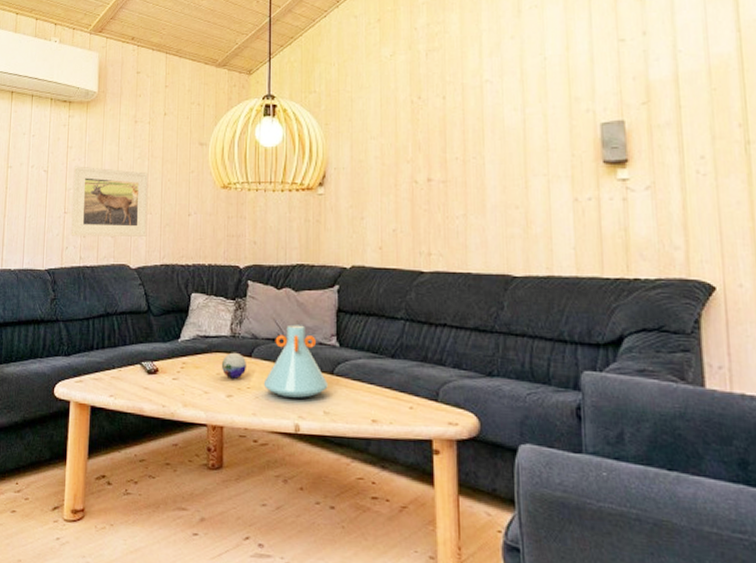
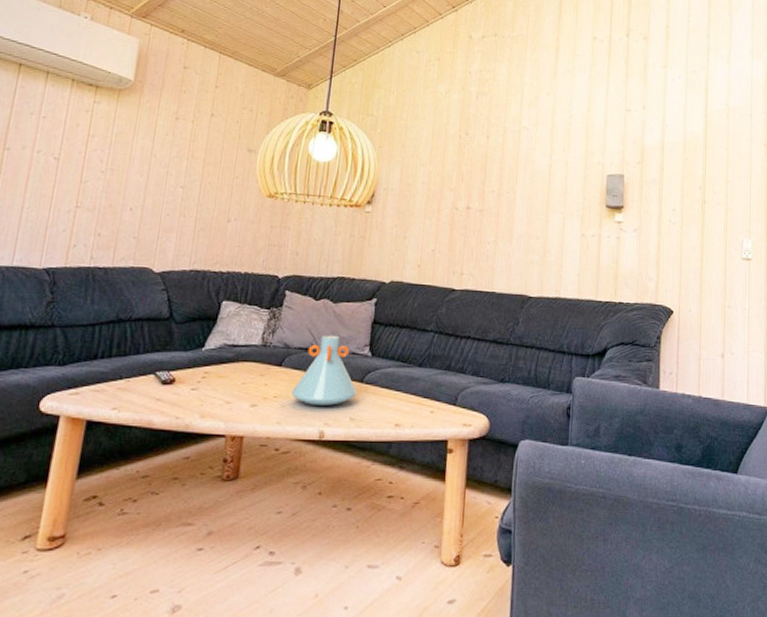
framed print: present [71,166,149,237] -> none [82,157,186,240]
decorative orb: present [222,352,246,379] -> none [248,361,276,388]

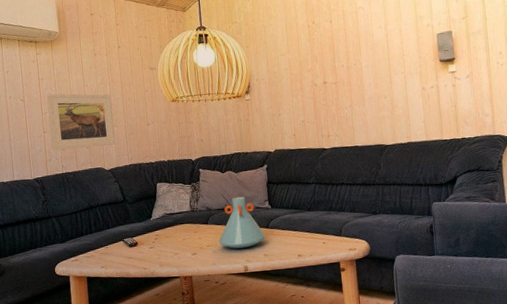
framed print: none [82,157,186,240] -> present [46,93,116,150]

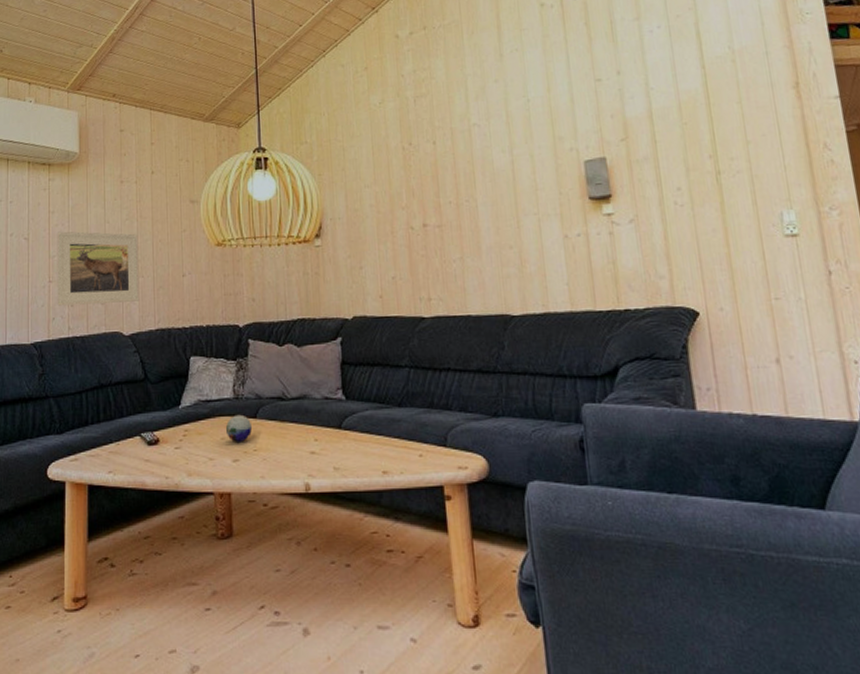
decorative orb: none [186,222,205,242] -> present [226,414,252,442]
vase: present [218,196,265,249] -> none [270,380,336,456]

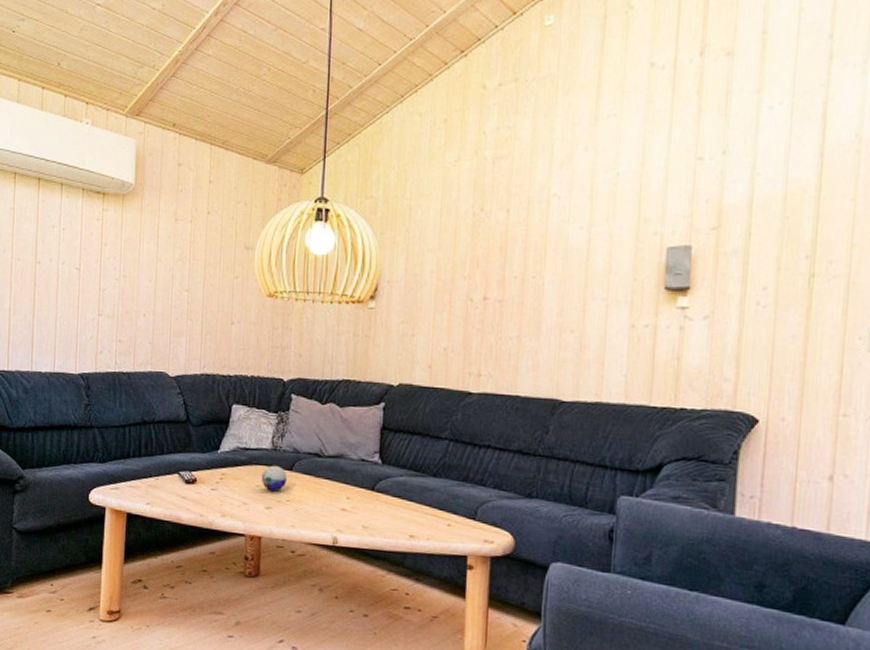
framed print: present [57,231,140,306] -> none [105,265,190,344]

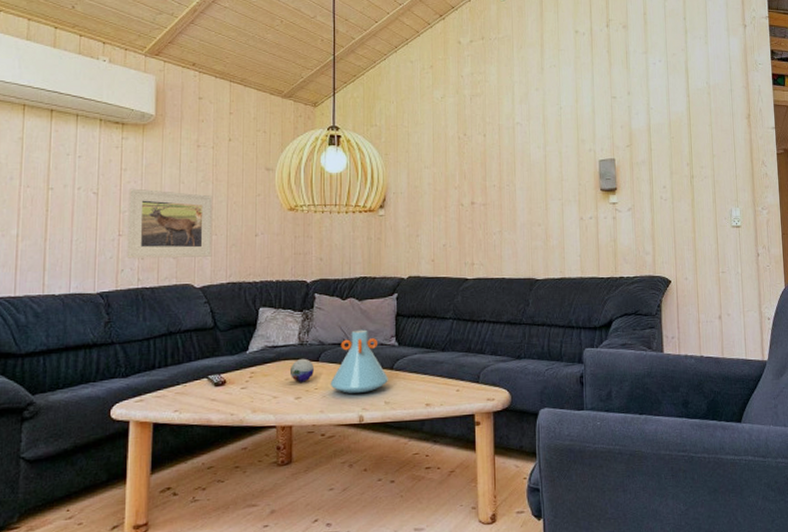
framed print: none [105,265,190,344] -> present [127,188,213,259]
vase: none [303,440,368,513] -> present [330,329,388,393]

